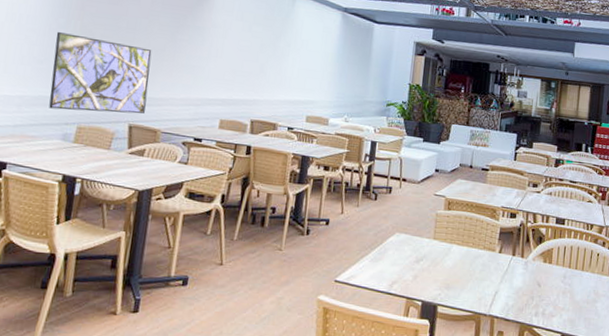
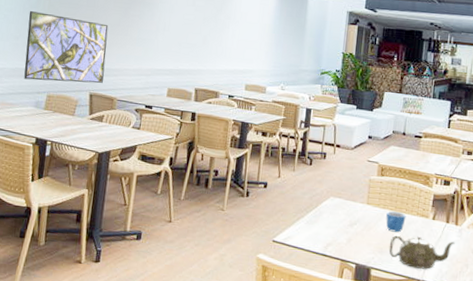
mug: none [452,246,473,267] -> present [385,211,406,233]
teapot: none [455,270,521,304] -> present [389,235,455,270]

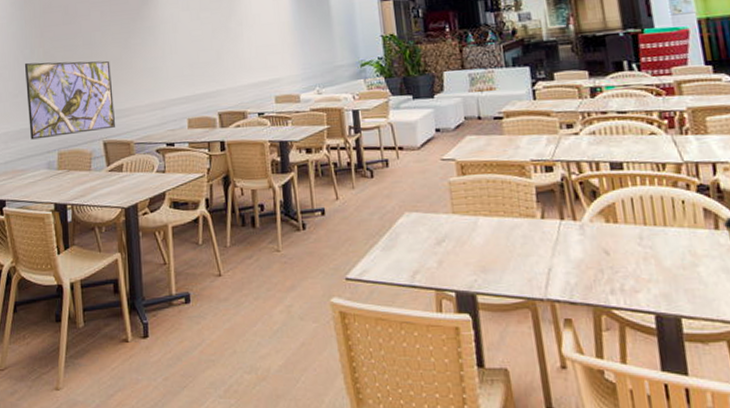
mug: present [385,211,406,233] -> none [480,217,507,243]
teapot: present [389,235,455,270] -> none [492,242,579,285]

